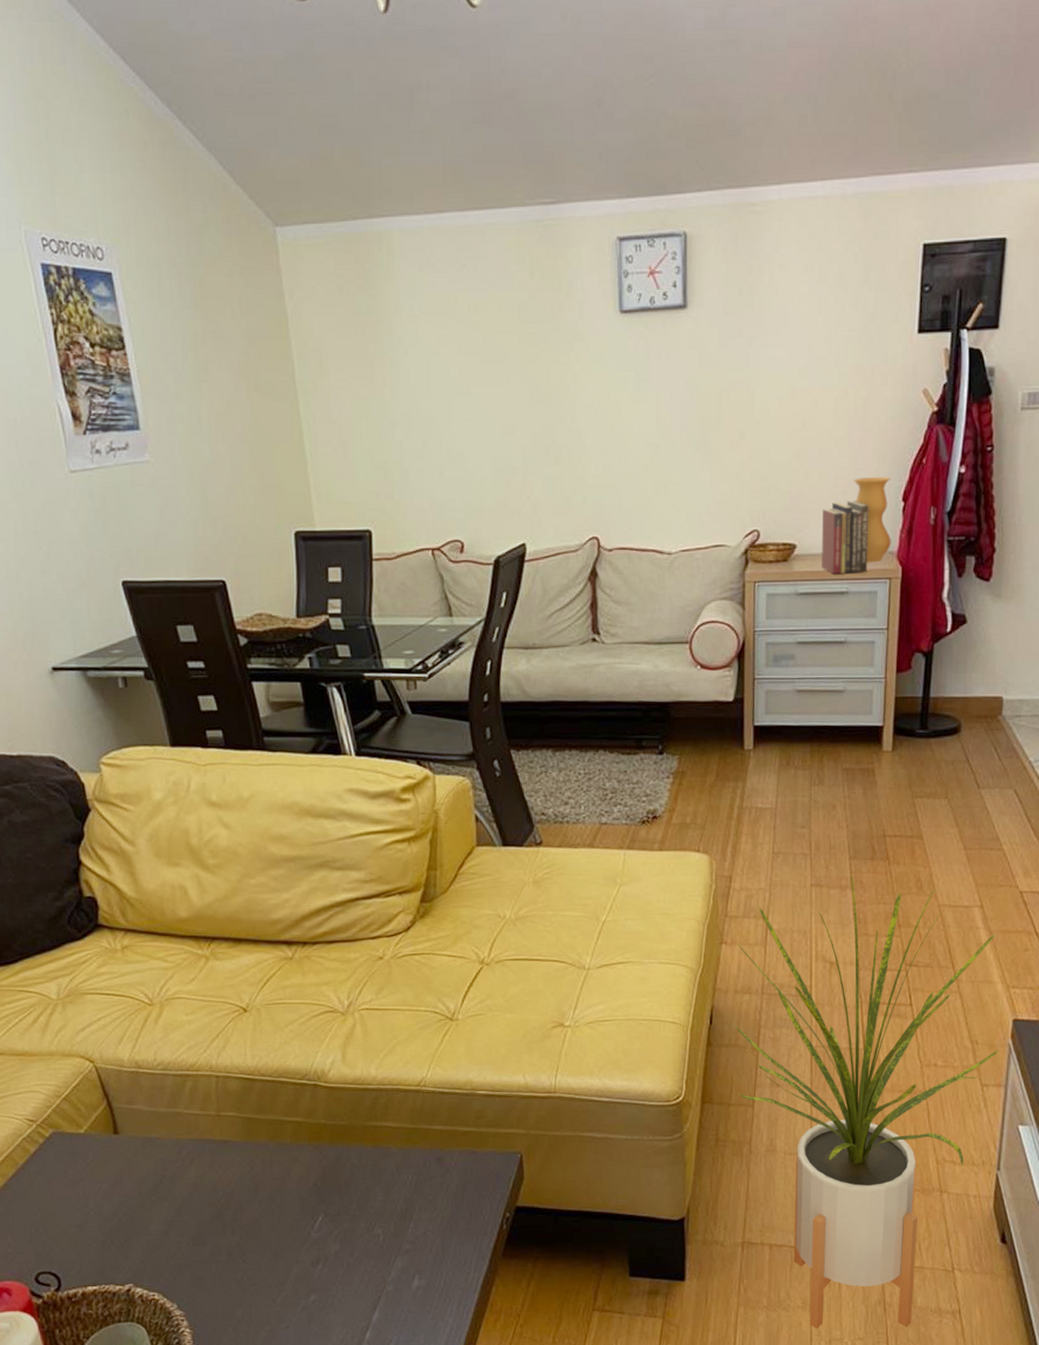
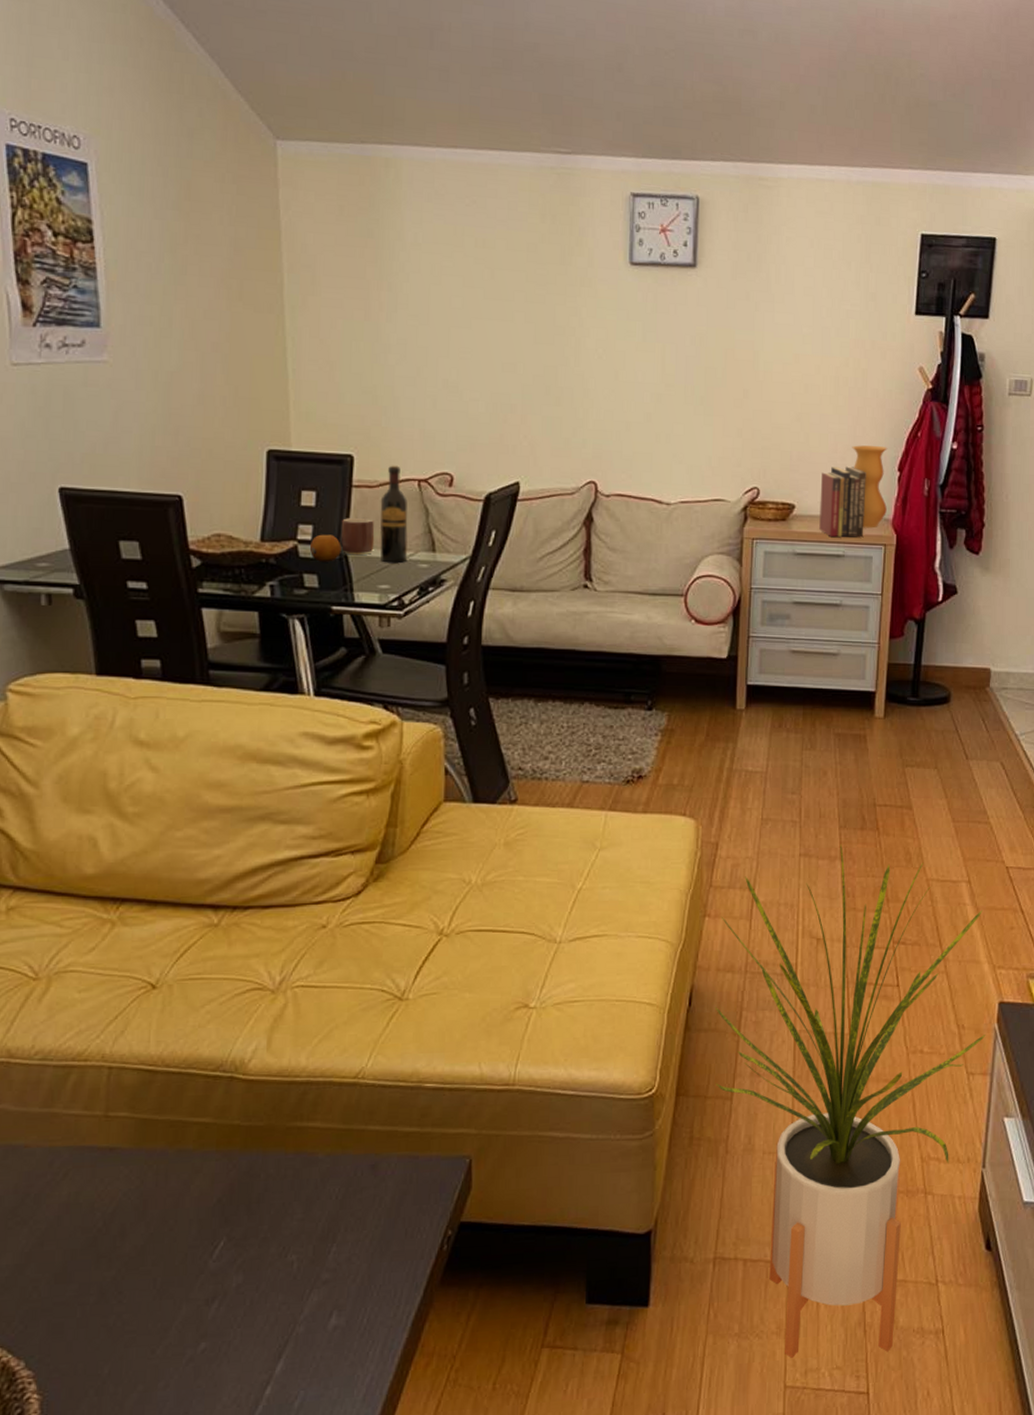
fruit: none [339,607,368,633] -> present [309,534,341,562]
mug: none [365,588,397,625] -> present [341,517,375,556]
wine bottle: none [399,536,427,629] -> present [380,465,408,563]

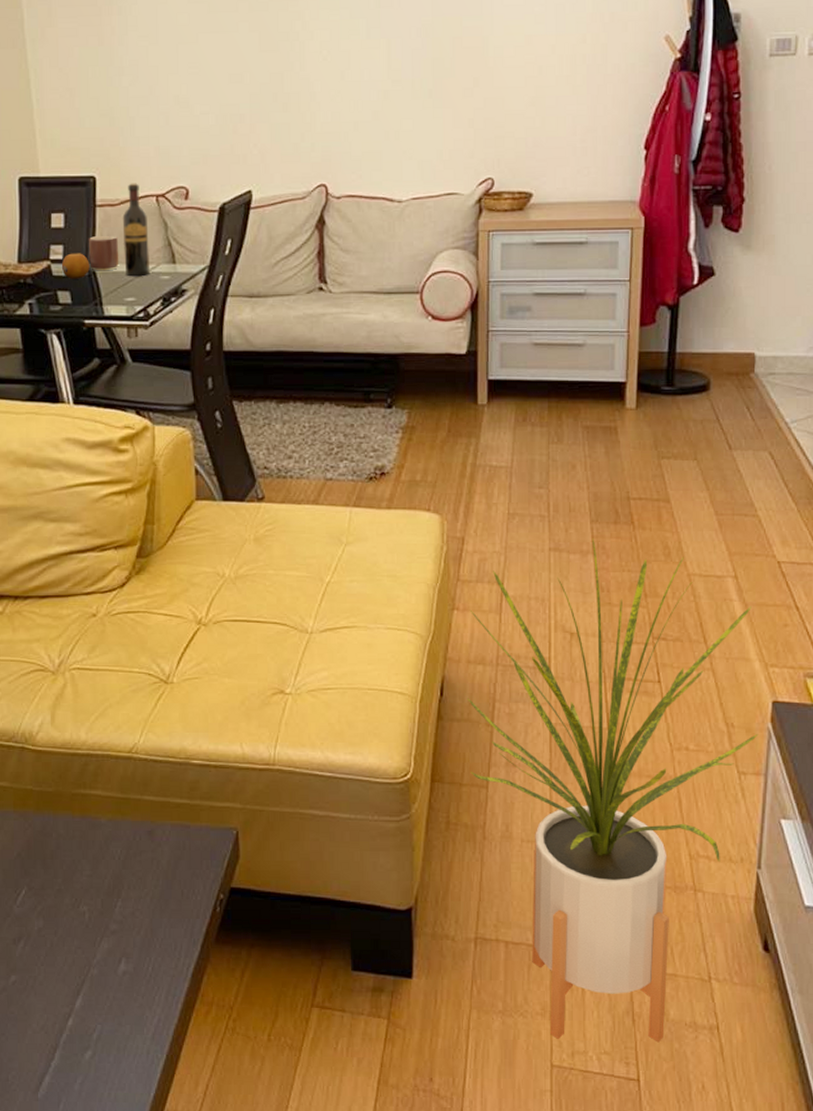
books: present [819,466,866,538] -> none [559,148,609,224]
vase: present [852,445,888,528] -> none [592,125,633,212]

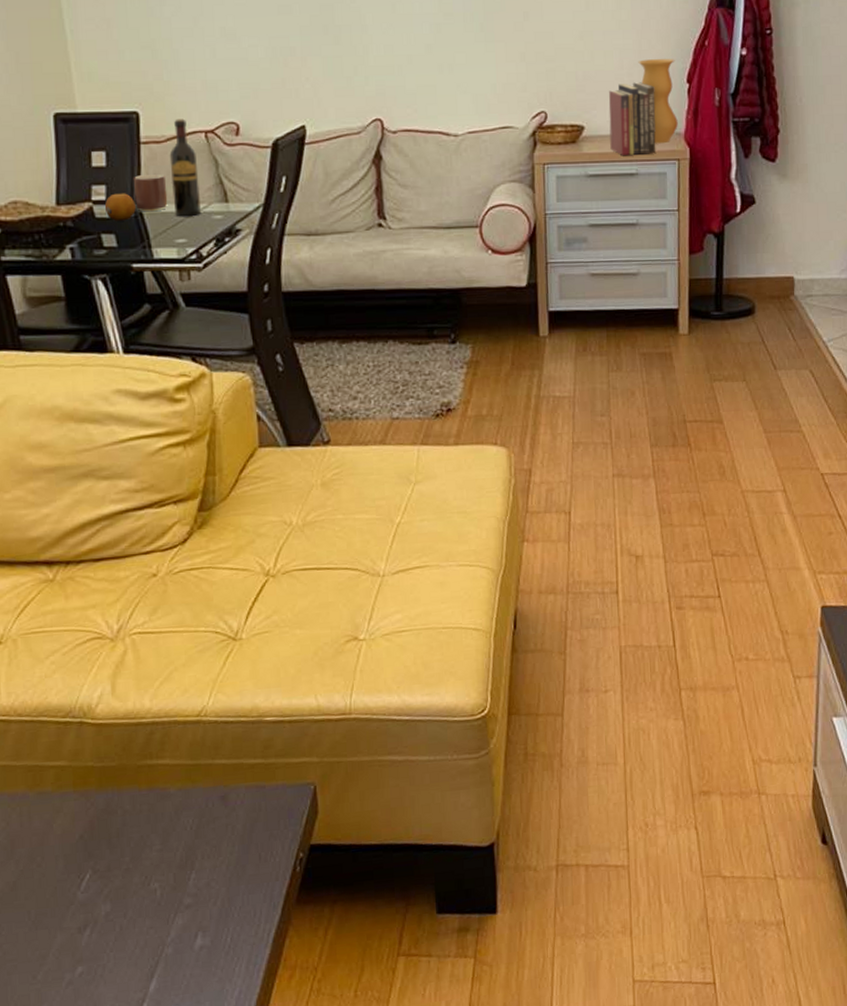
house plant: present [468,538,758,1043] -> none [540,462,810,954]
books: none [559,148,609,224] -> present [608,82,656,156]
vase: none [592,125,633,212] -> present [638,59,678,144]

